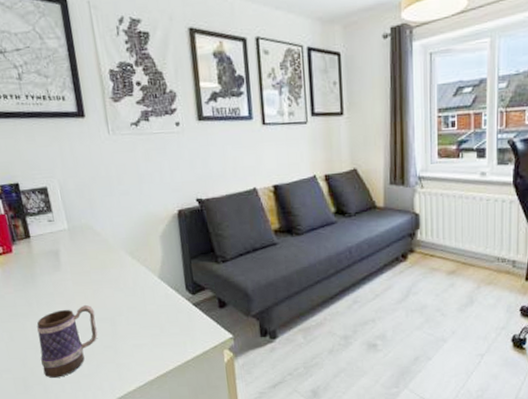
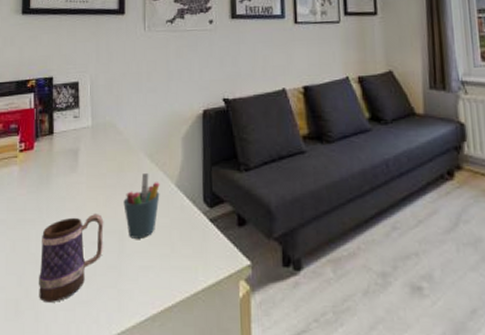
pen holder: none [110,269,145,324] -> present [123,173,160,239]

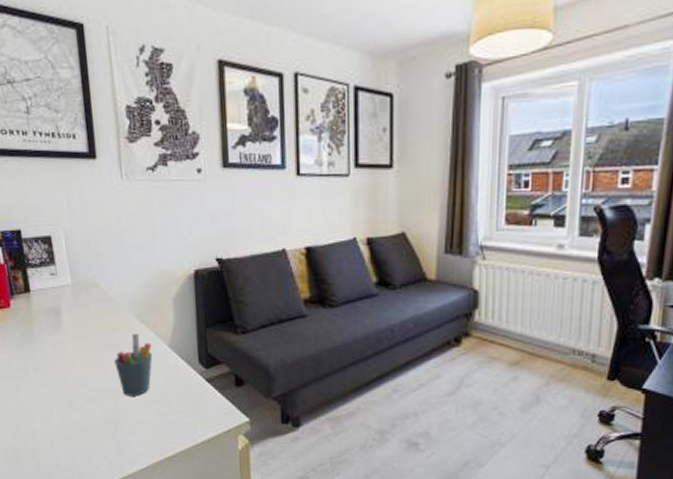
mug: present [39,213,104,302] -> none [32,371,98,452]

